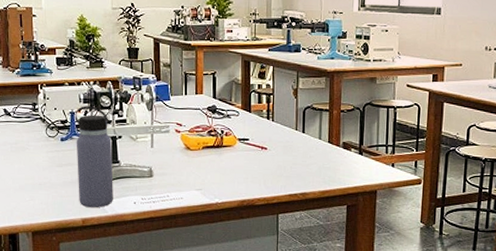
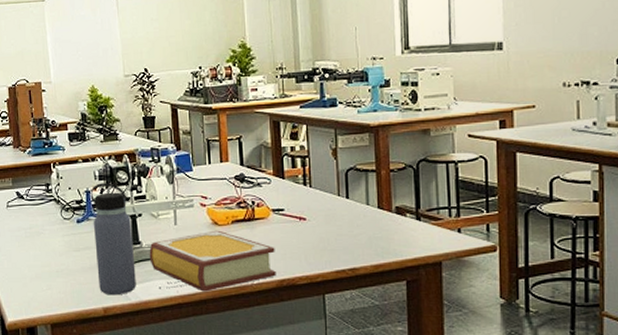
book: none [127,154,239,208] -> present [149,230,276,292]

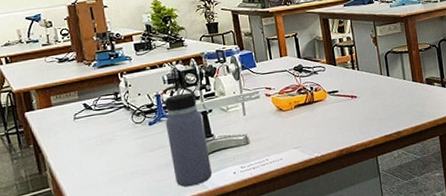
book: present [149,230,276,292] -> none [221,115,336,170]

